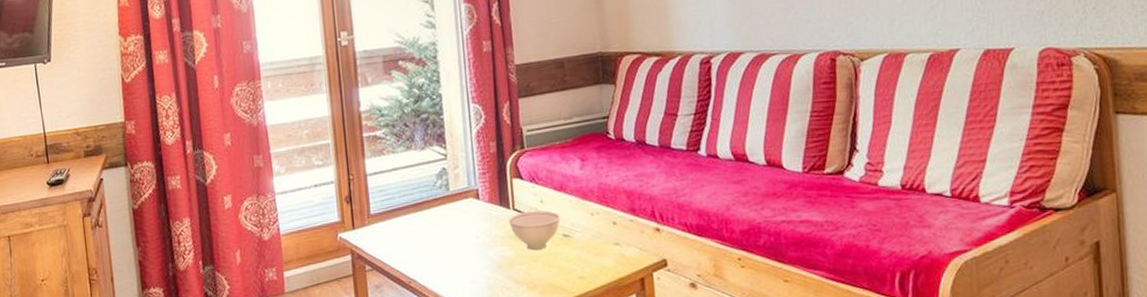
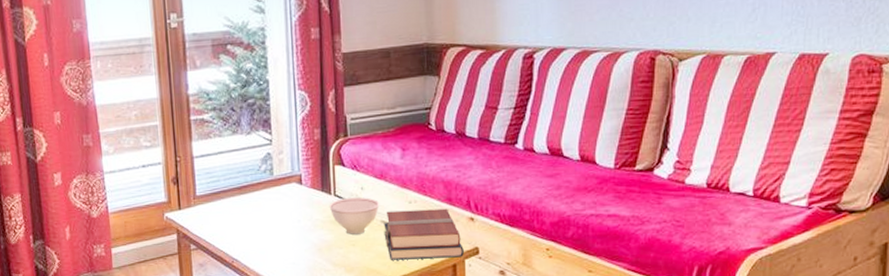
books: none [566,219,652,276] -> present [383,208,464,260]

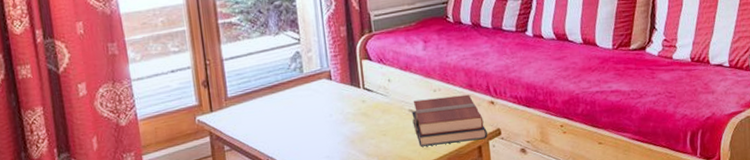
bowl: present [329,197,380,235] -> none [358,88,407,125]

